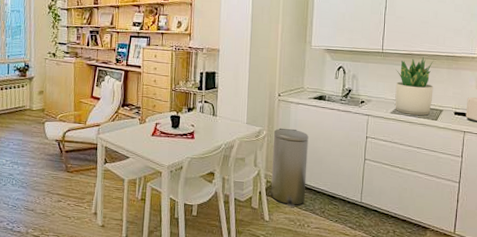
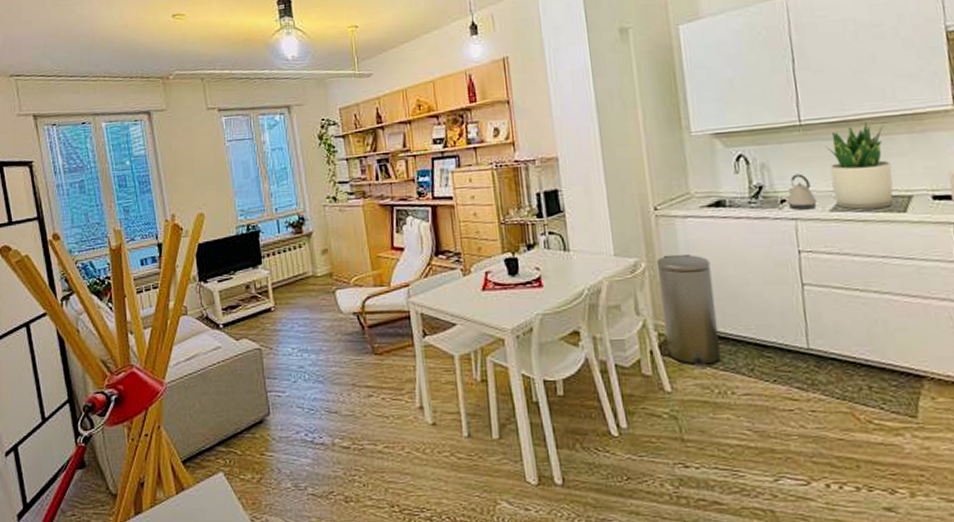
kettle: none [365,85,383,110] -> present [787,174,817,210]

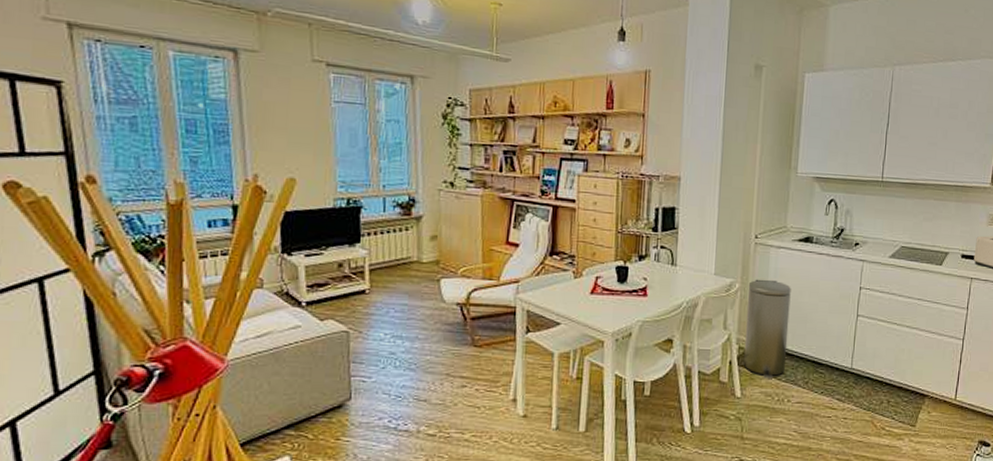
kettle: present [787,174,817,210] -> none [860,223,881,254]
planter: present [824,122,893,210] -> none [894,187,941,260]

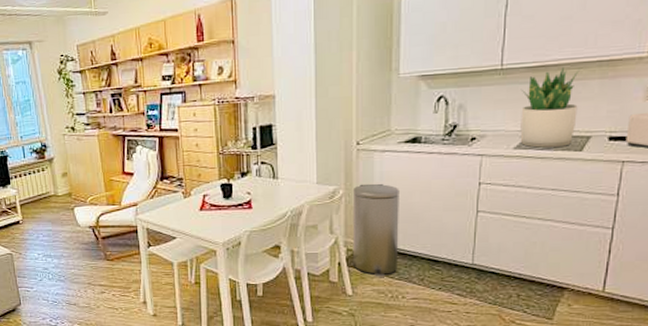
planter: none [894,187,941,260] -> present [520,67,580,148]

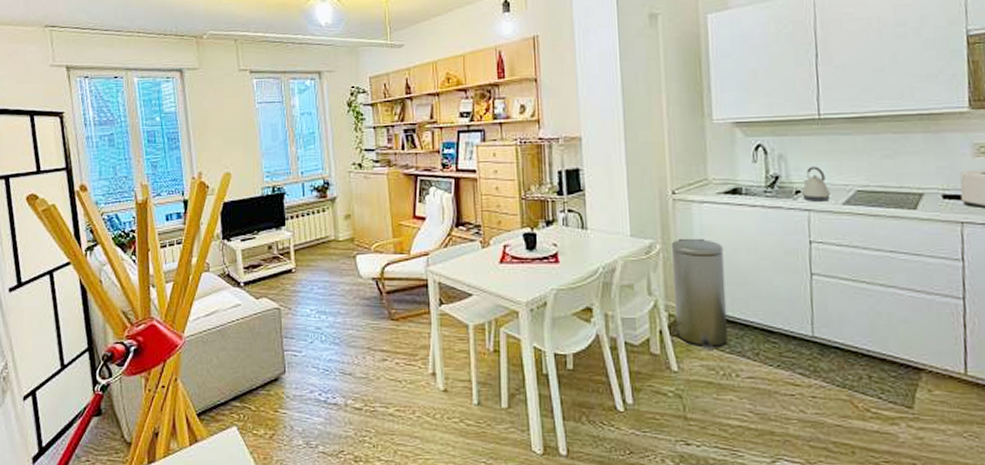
kettle: none [477,114,503,147] -> present [802,166,830,202]
planter: present [520,67,580,148] -> none [841,119,906,204]

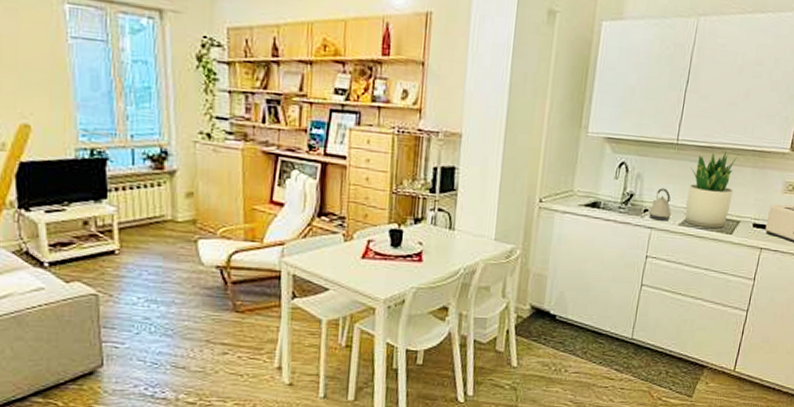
pedal bin: present [671,238,728,350] -> none [521,245,575,348]
planter: none [841,119,906,204] -> present [684,151,738,228]

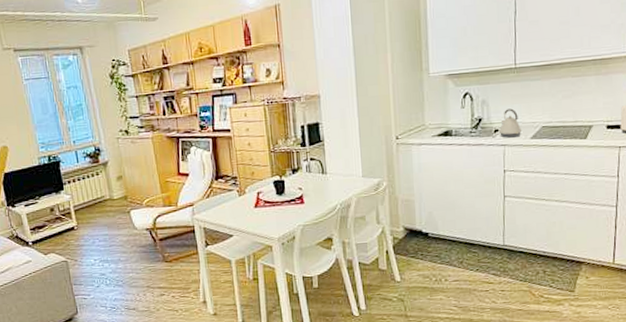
planter: present [684,151,738,228] -> none [532,66,580,137]

